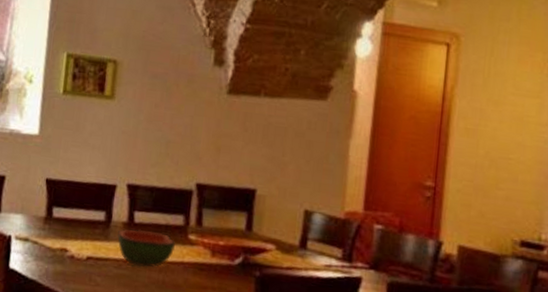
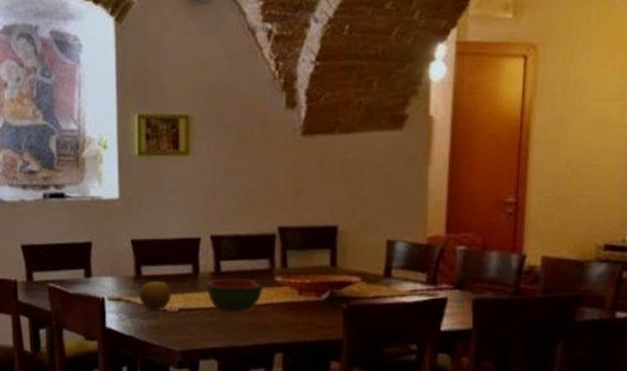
fruit: none [47,224,81,256] -> present [138,280,171,310]

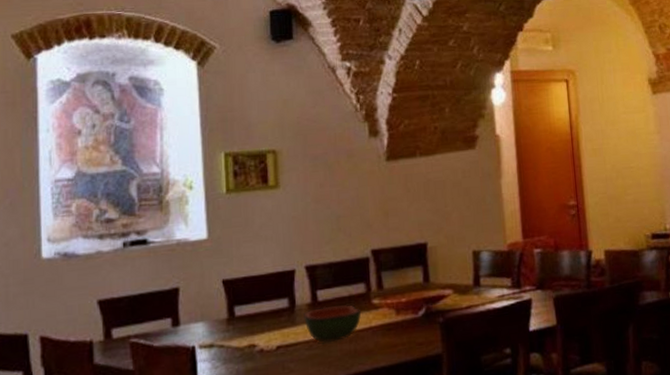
fruit: present [138,280,171,310] -> none [232,319,268,352]

